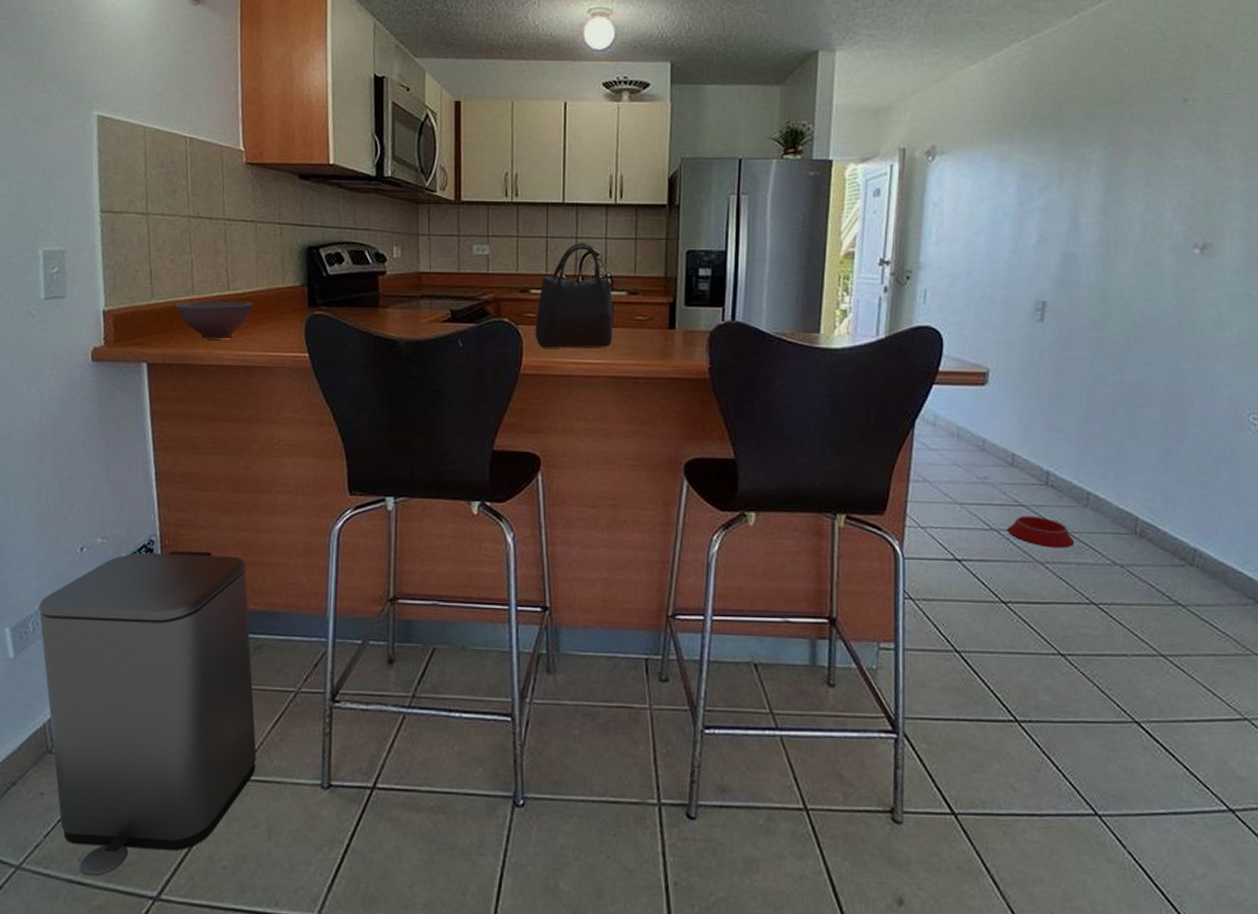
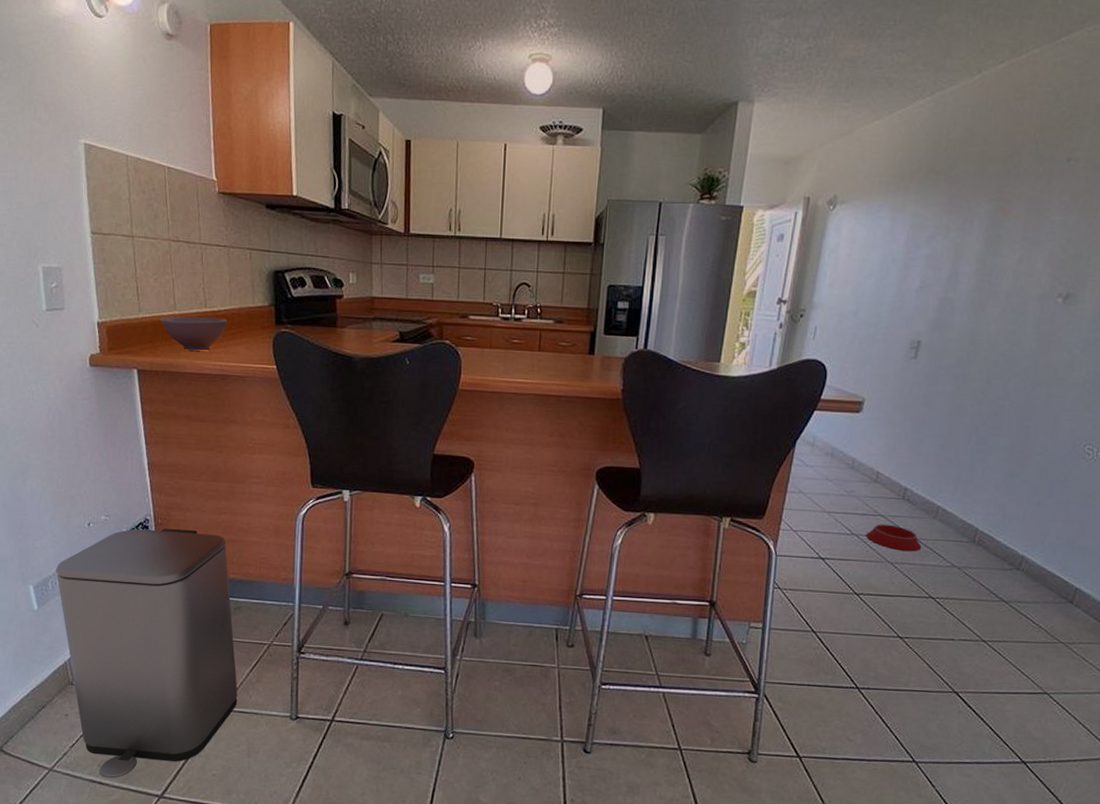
handbag: present [535,242,613,349] -> none [472,275,541,370]

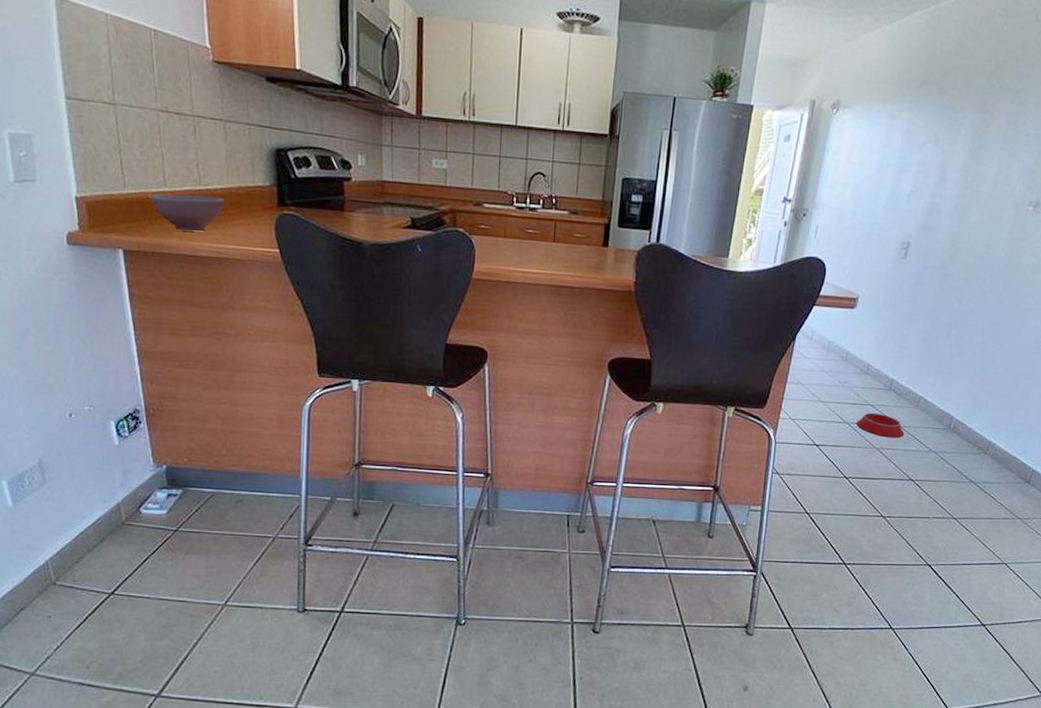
pedal bin: present [56,528,238,779] -> none [33,419,241,680]

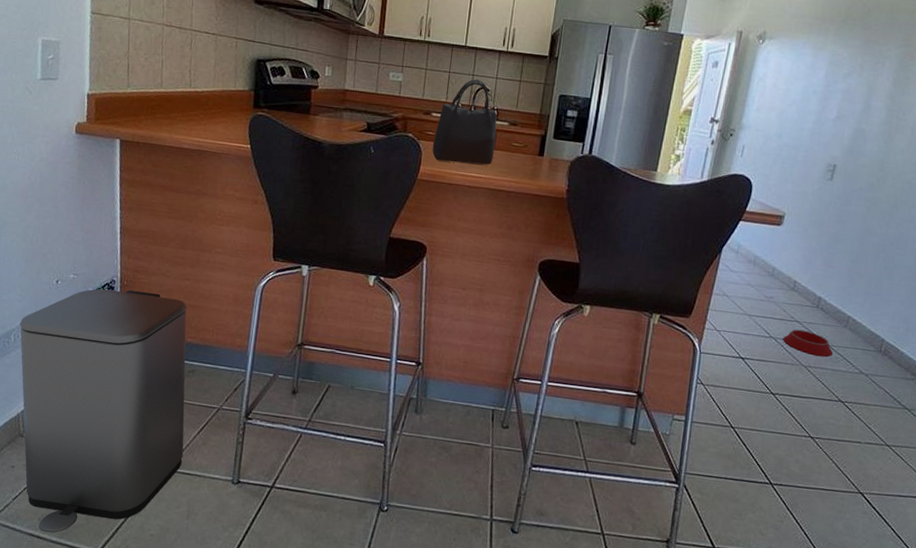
pedal bin: none [33,419,241,680] -> present [20,288,187,533]
bowl: present [148,194,225,232] -> none [146,94,210,127]
handbag: none [486,163,556,260] -> present [432,79,497,165]

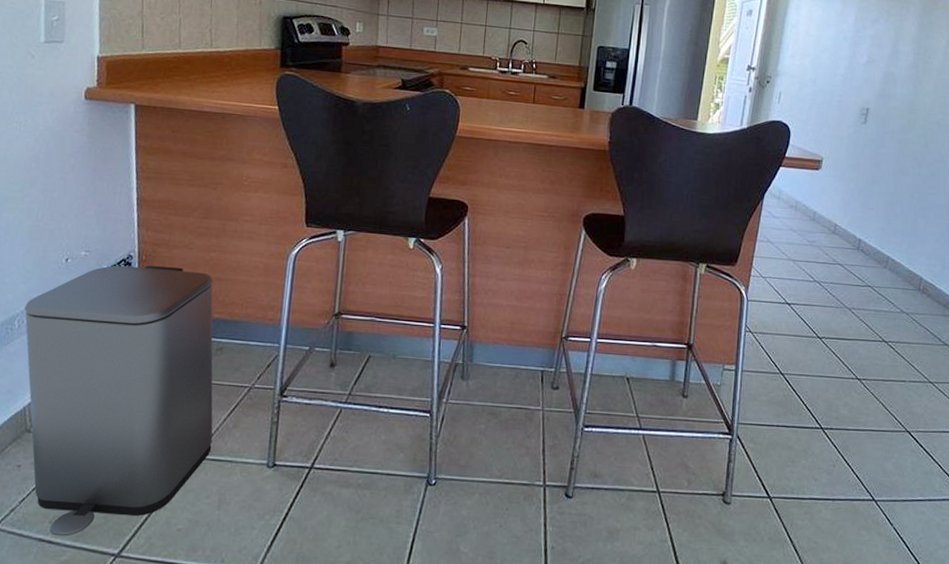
handbag: present [432,79,497,165] -> none [470,32,536,120]
pet bowl: present [783,329,832,357] -> none [827,272,874,298]

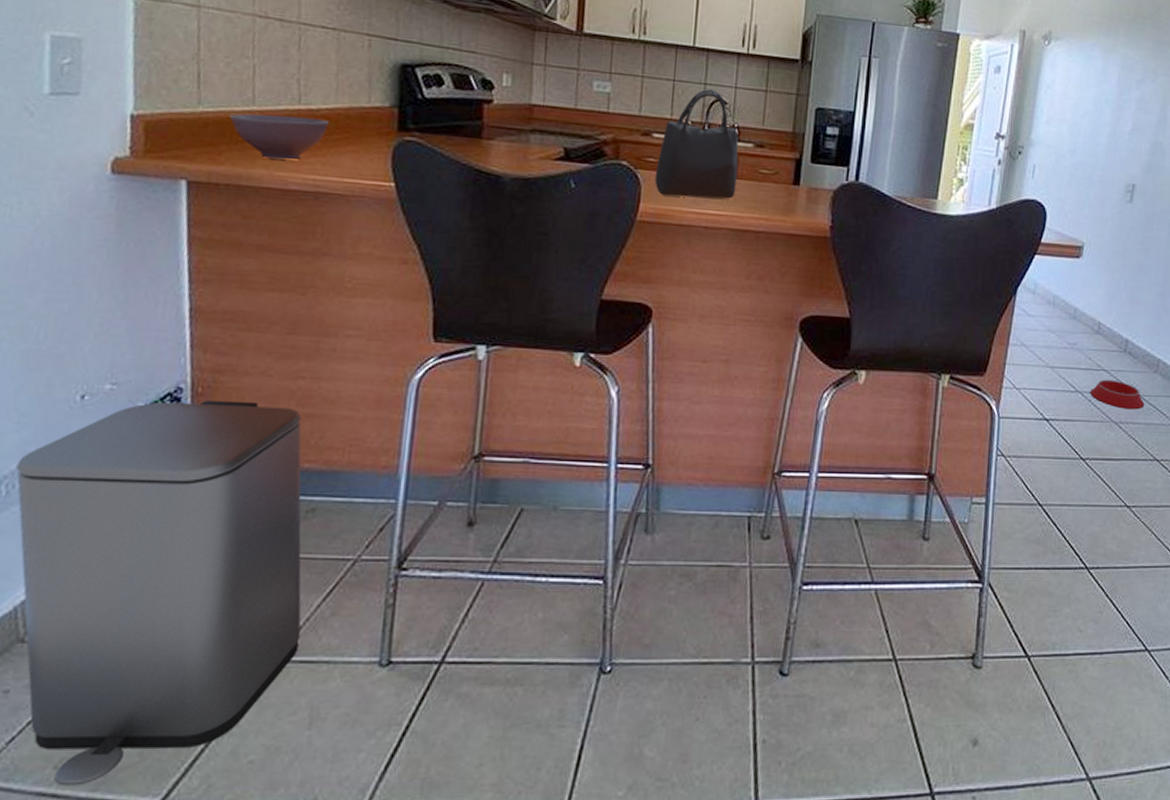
bowl: none [163,55,233,90] -> present [229,113,330,160]
handbag: none [470,32,536,120] -> present [654,89,739,199]
pet bowl: none [827,272,874,298] -> present [1090,379,1144,410]

